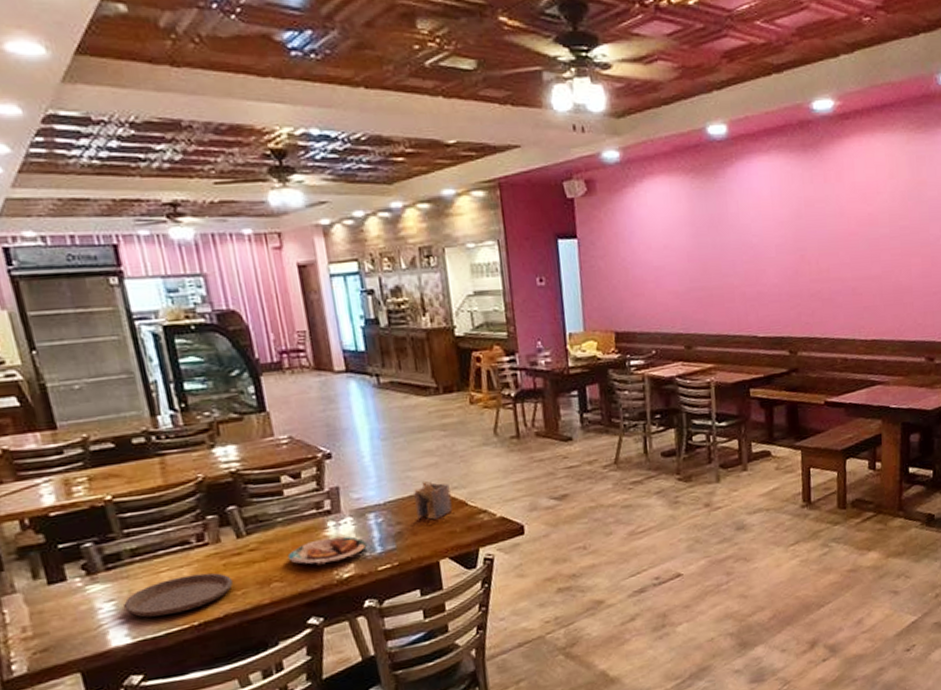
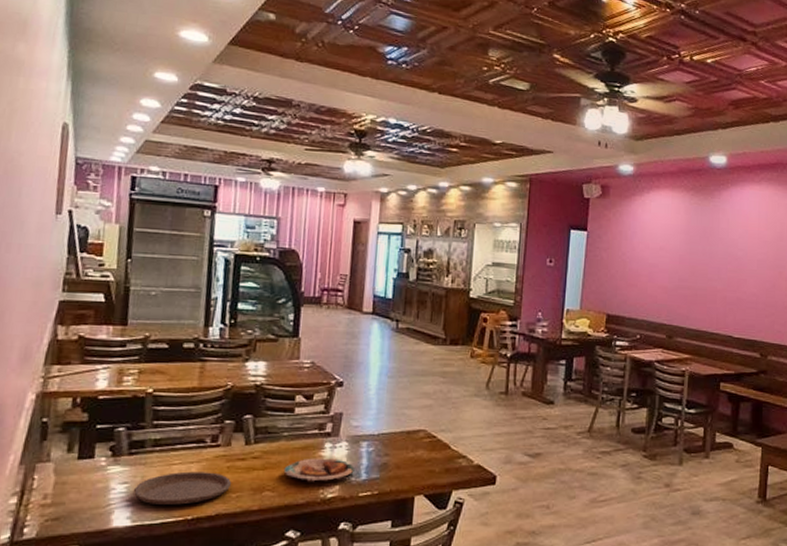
napkin holder: present [414,480,453,520] -> none [404,419,438,457]

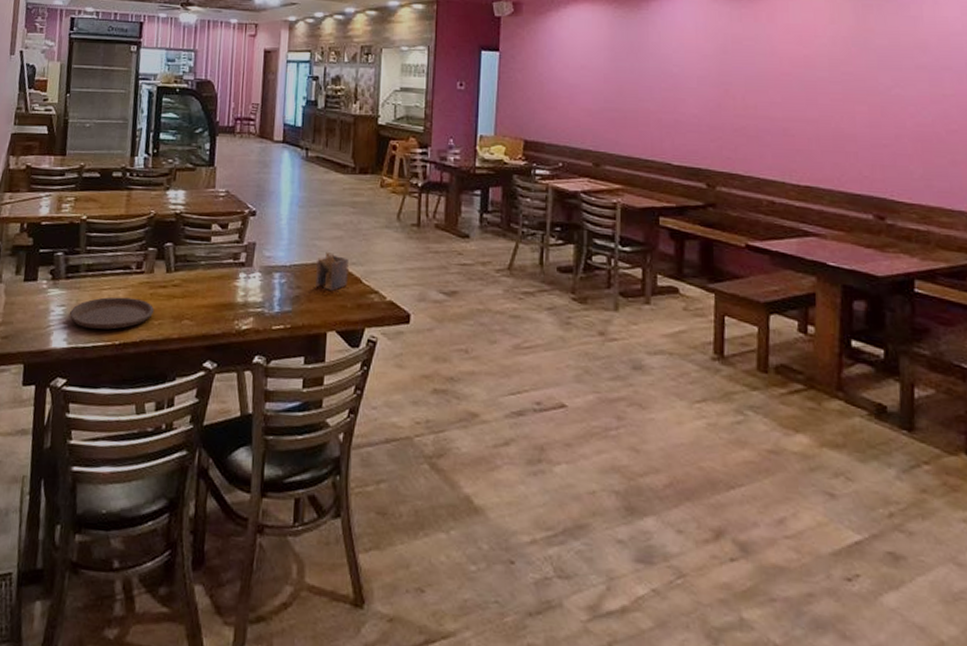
plate: present [283,458,355,482] -> none [201,287,268,312]
napkin holder: none [404,419,438,457] -> present [315,251,349,291]

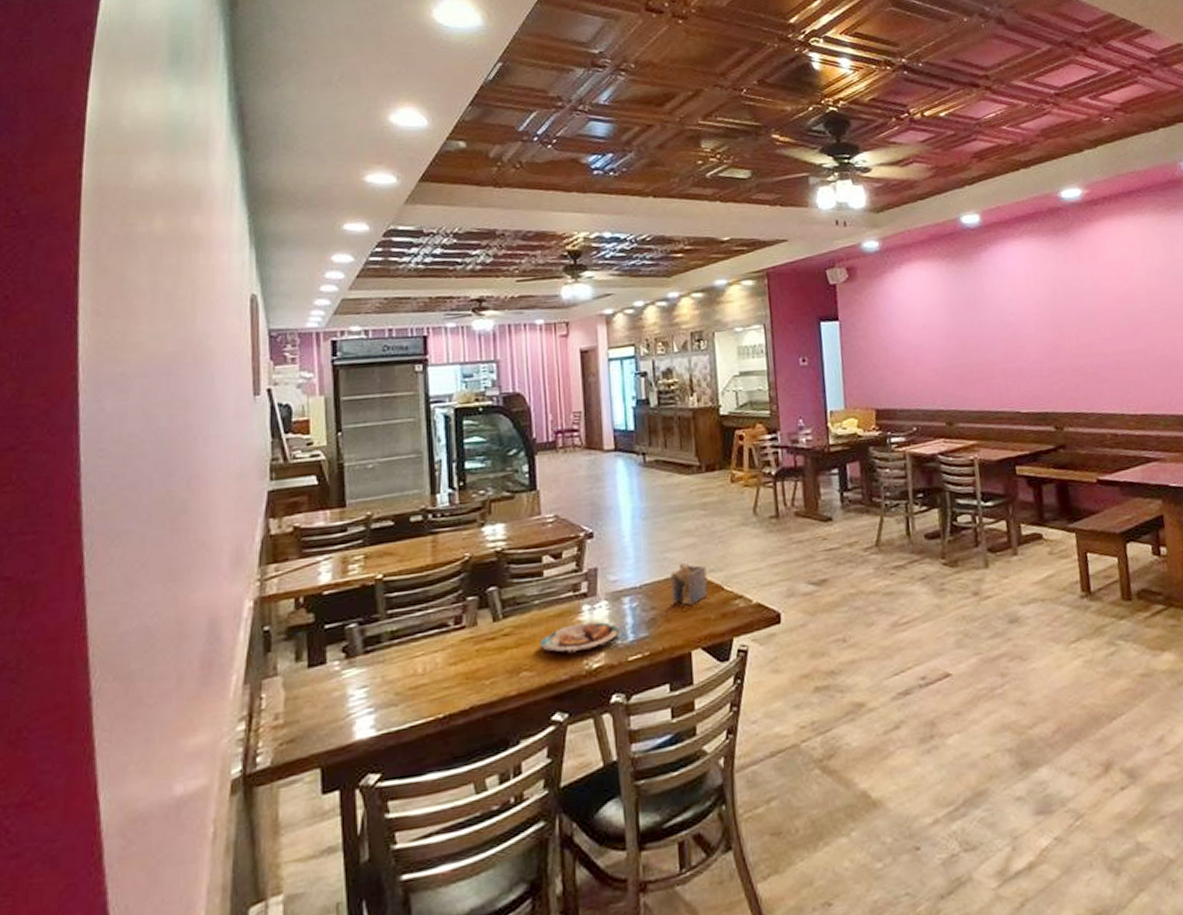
plate: present [70,297,155,330] -> none [375,659,484,707]
plate: none [201,287,268,312] -> present [540,621,619,653]

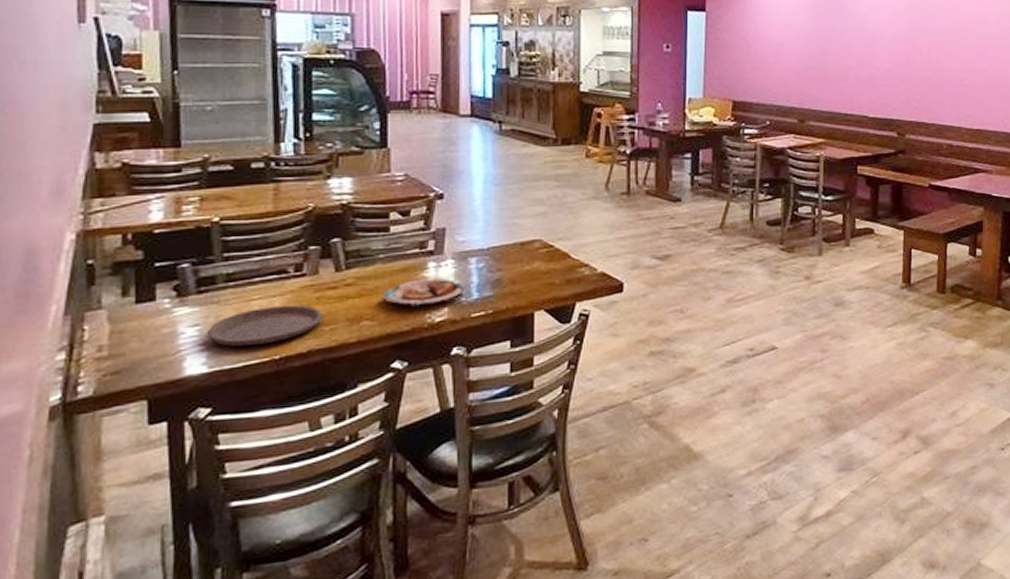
plate: none [375,659,484,707] -> present [208,305,324,347]
napkin holder: present [670,562,708,605] -> none [519,229,555,269]

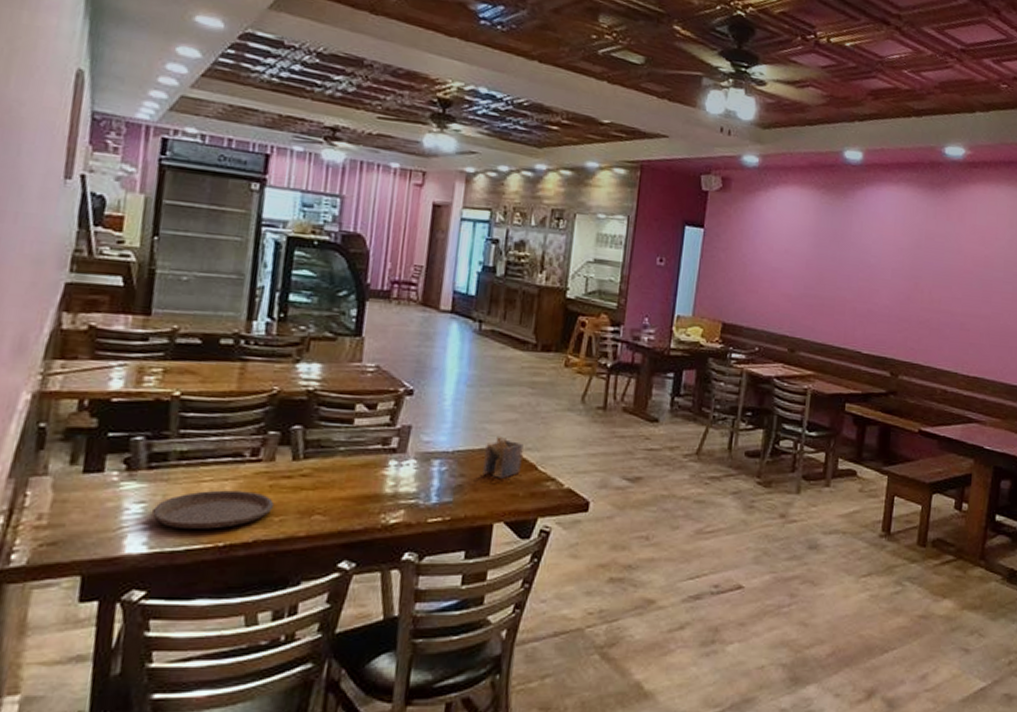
plate: present [382,278,464,306] -> none [338,477,424,505]
napkin holder: none [519,229,555,269] -> present [483,435,524,479]

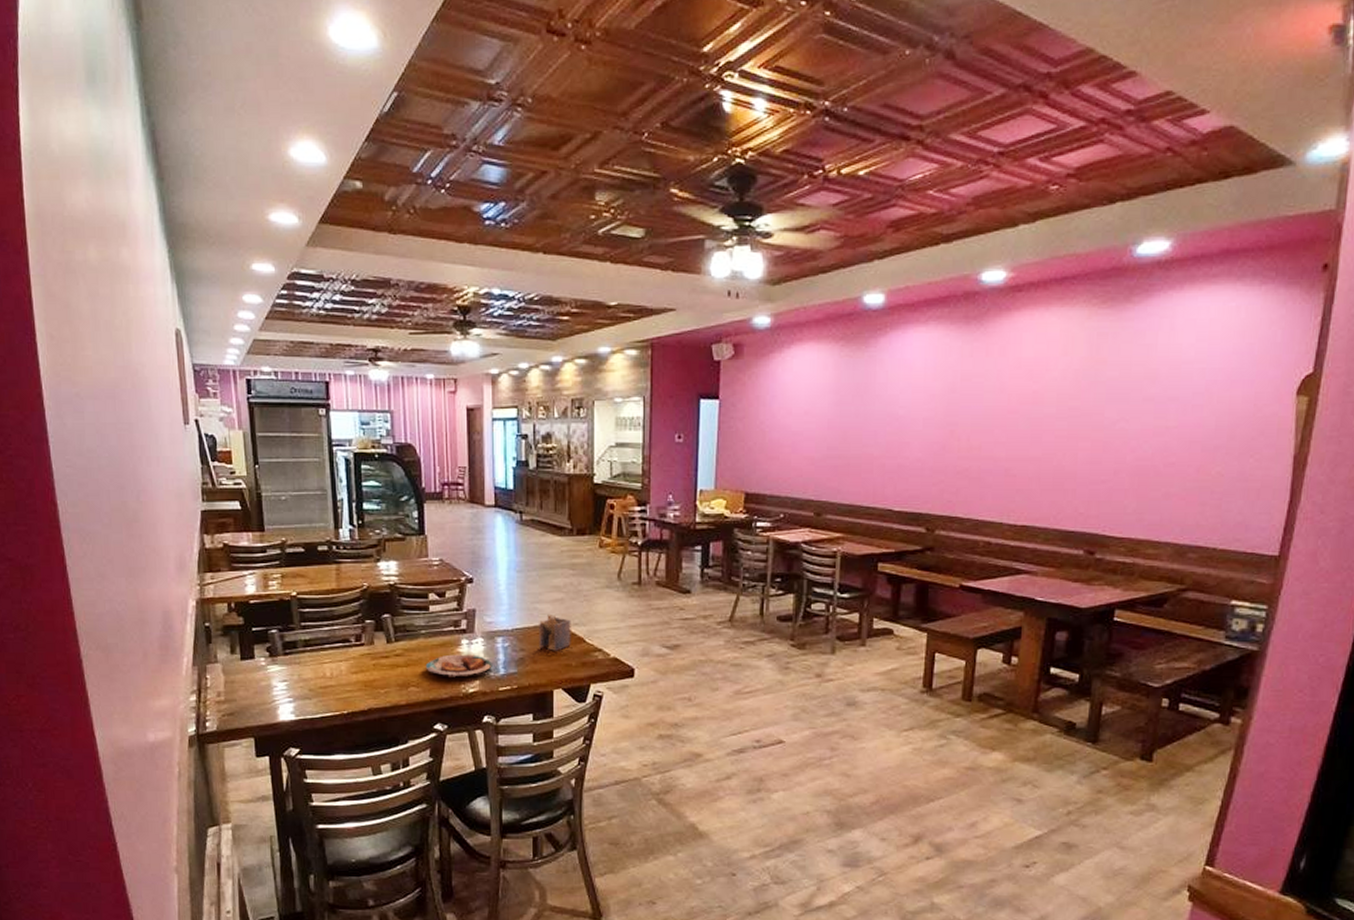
plate: present [152,490,275,529] -> none [293,669,379,700]
plate: none [338,477,424,505] -> present [425,654,492,677]

